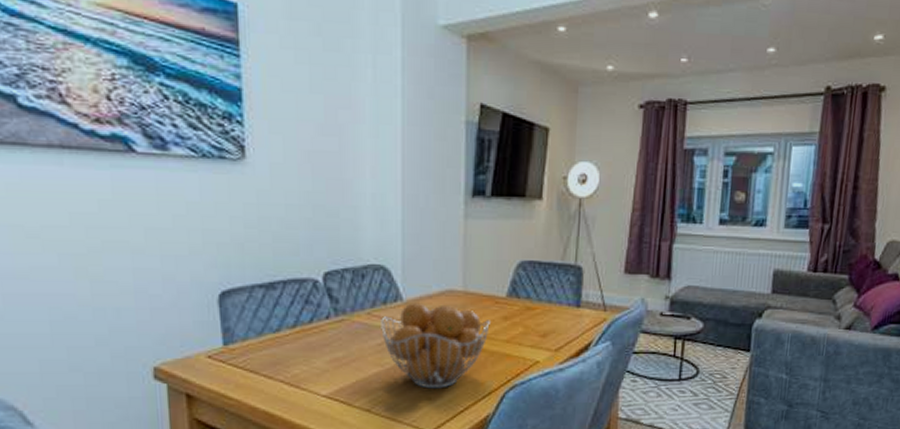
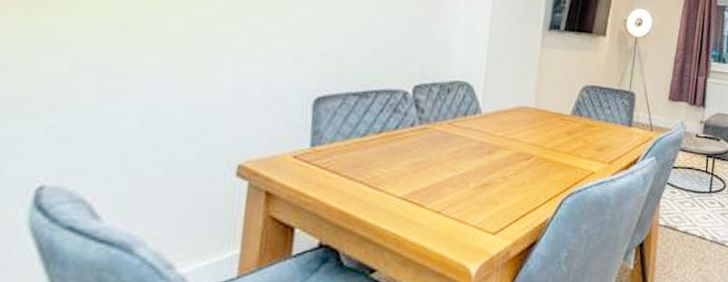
fruit basket: present [381,302,490,389] -> none [459,116,556,194]

